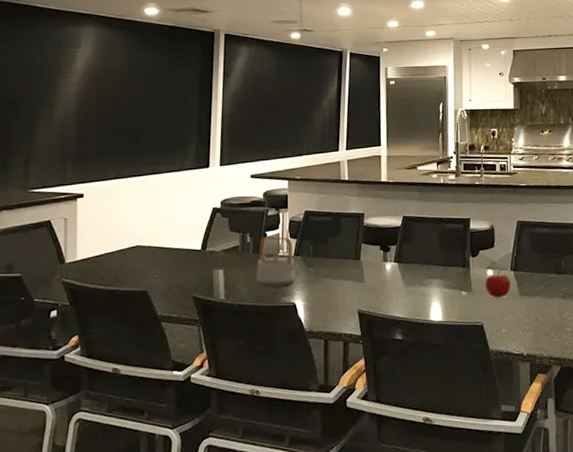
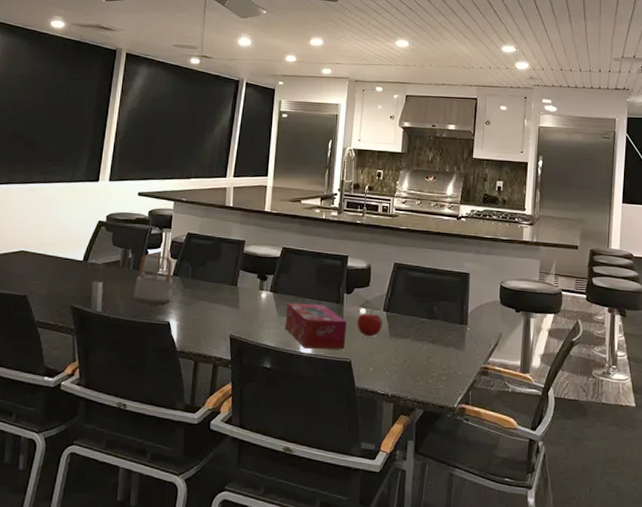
tissue box: none [412,270,476,317] -> present [285,302,347,350]

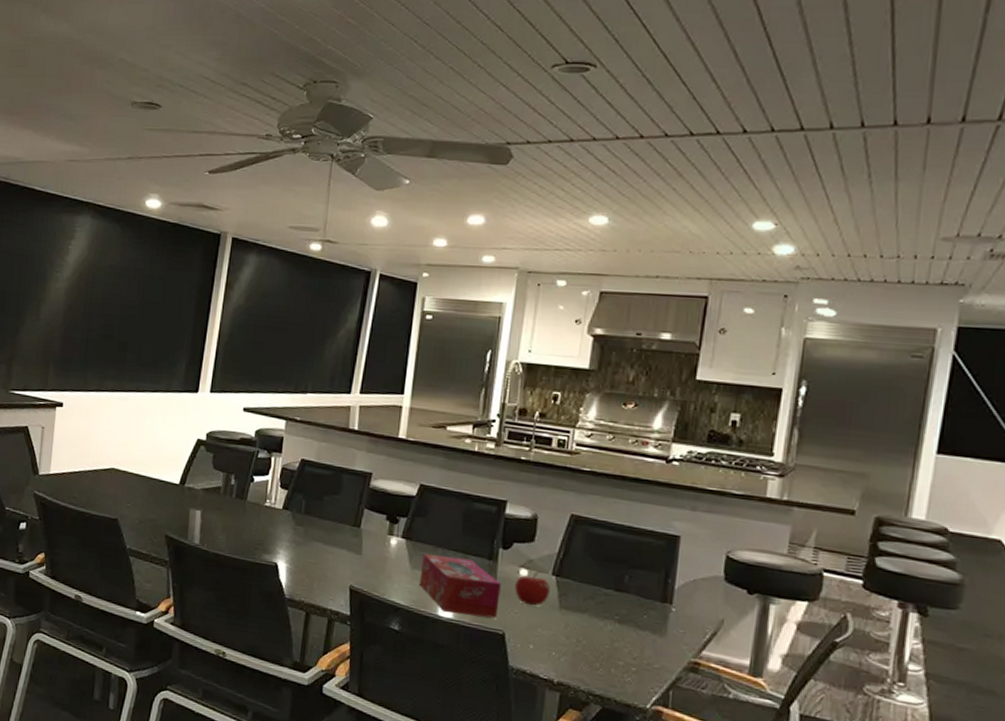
teapot: present [134,253,177,305] -> none [236,481,287,542]

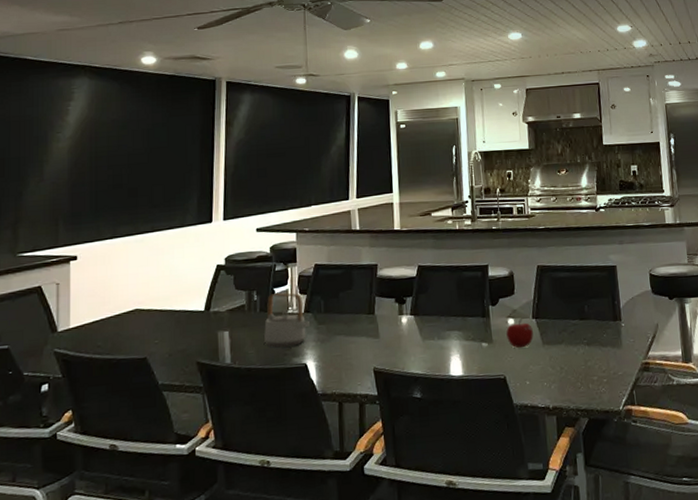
teapot: none [236,481,287,542] -> present [264,292,310,349]
tissue box: present [419,553,501,619] -> none [430,320,497,372]

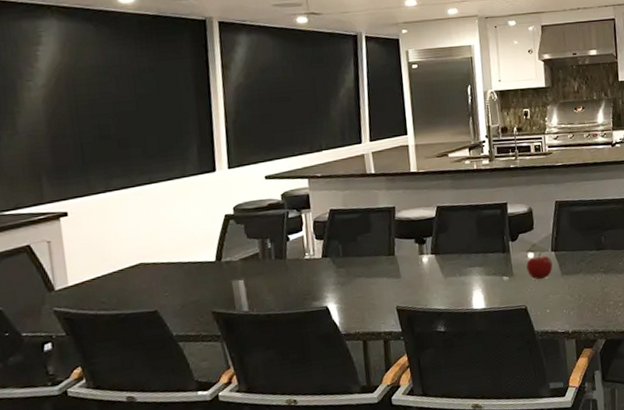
teapot: present [264,292,310,349] -> none [281,238,328,293]

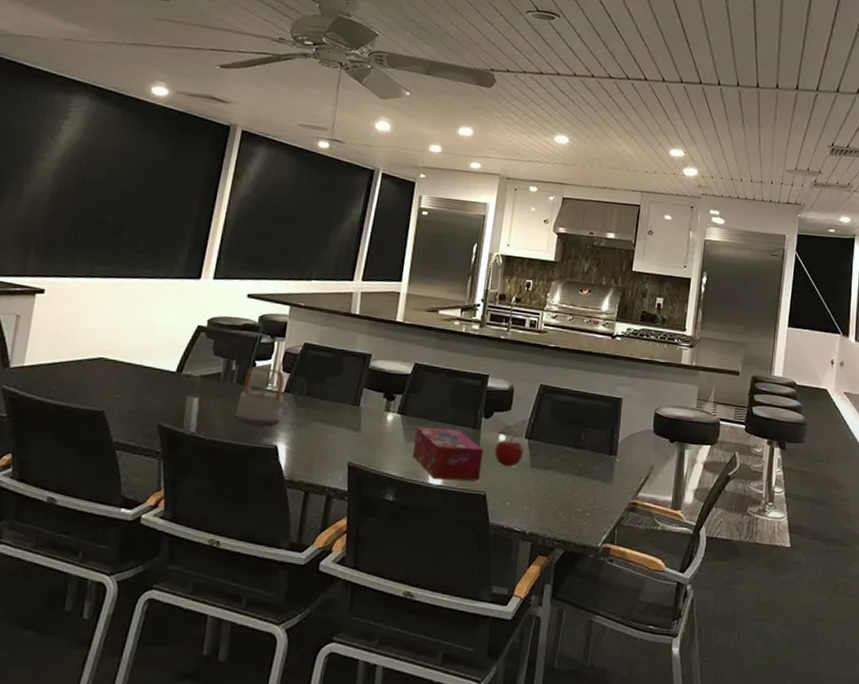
teapot: none [281,238,328,293] -> present [236,365,288,426]
tissue box: none [451,256,518,305] -> present [412,426,484,481]

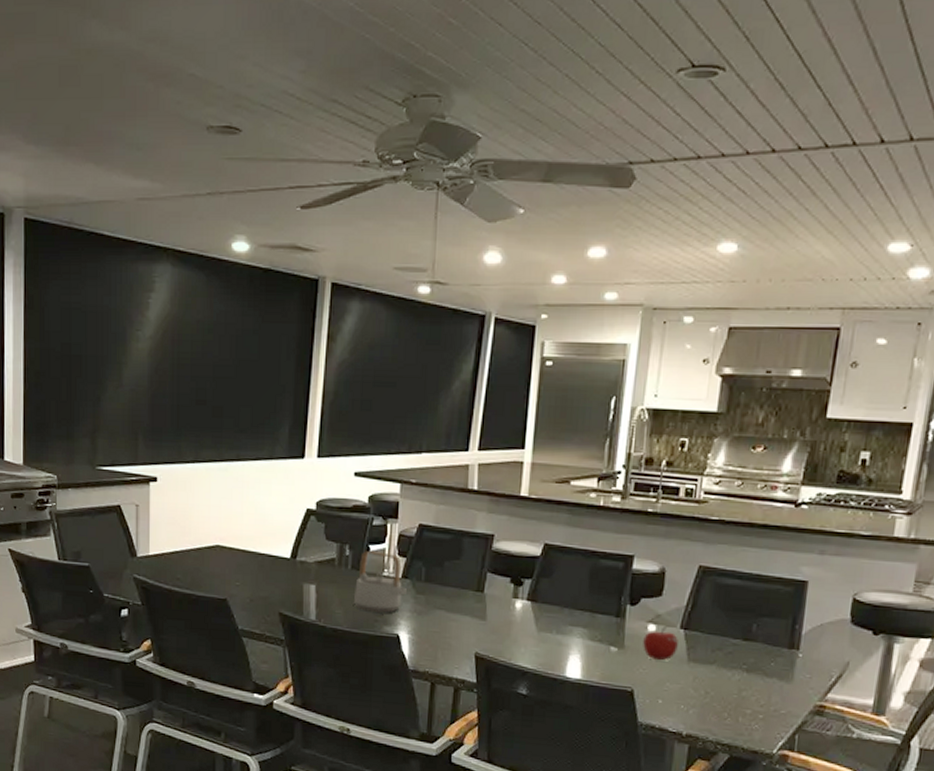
tissue box: present [412,426,484,481] -> none [546,614,629,676]

